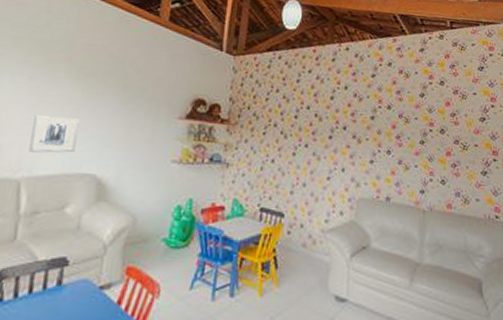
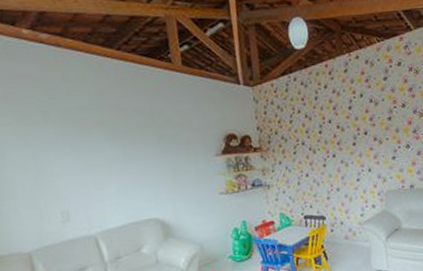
wall art: present [28,115,80,153] -> none [89,174,134,211]

